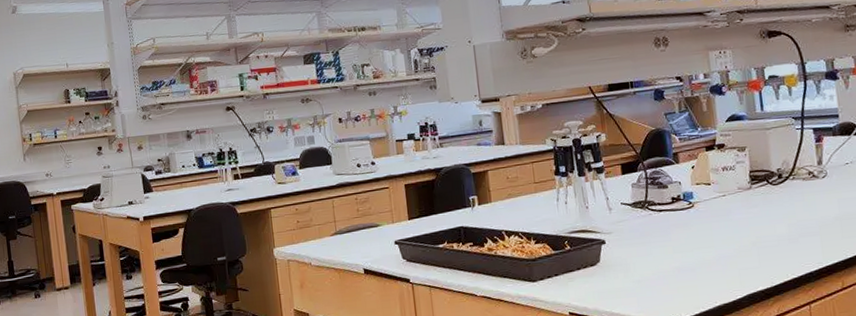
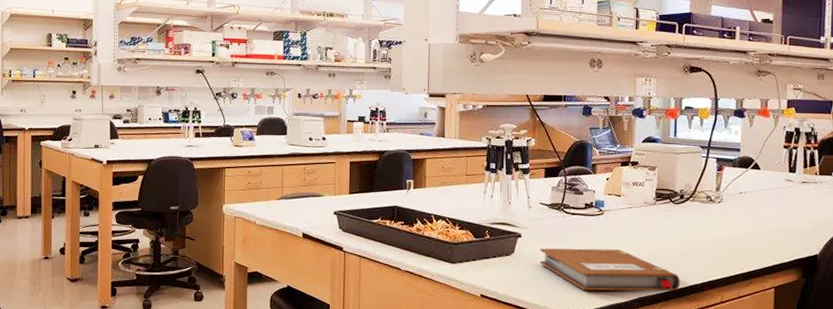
notebook: none [628,243,793,294] -> present [539,248,680,292]

